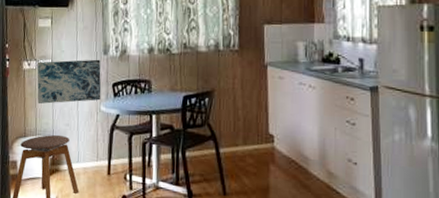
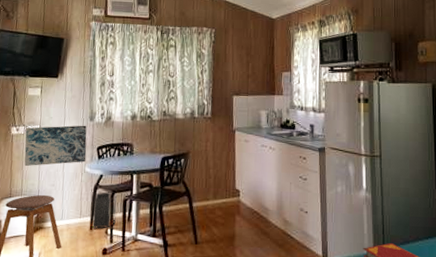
trash can: none [108,133,135,174] -> present [90,191,117,229]

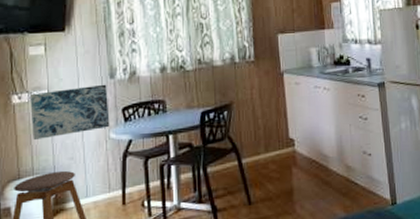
trash can: present [90,191,117,229] -> none [121,158,153,203]

